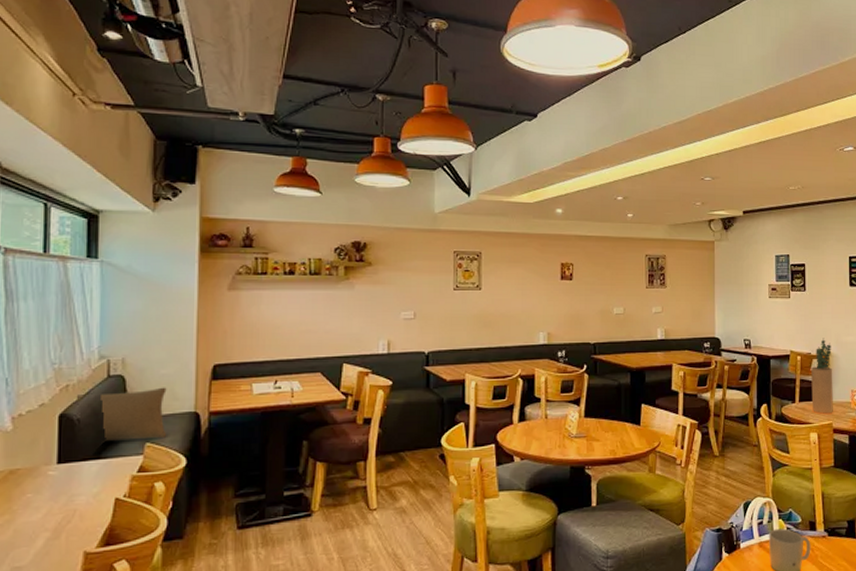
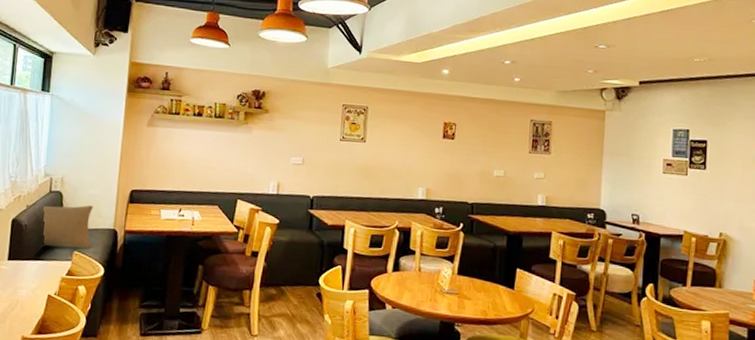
vase: present [811,338,833,414] -> none [705,221,733,303]

